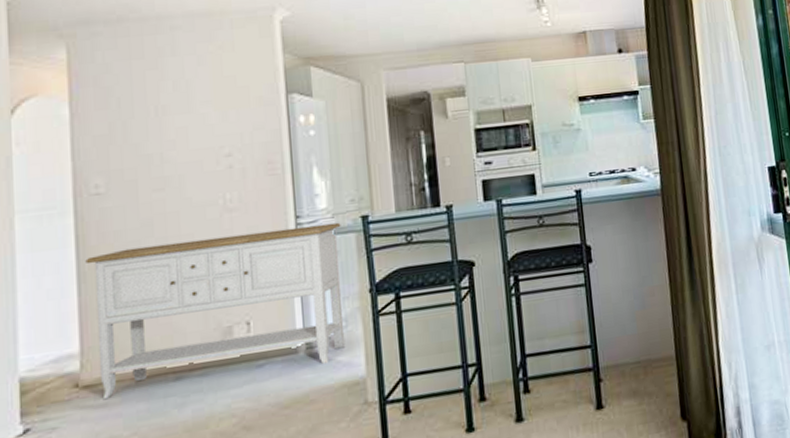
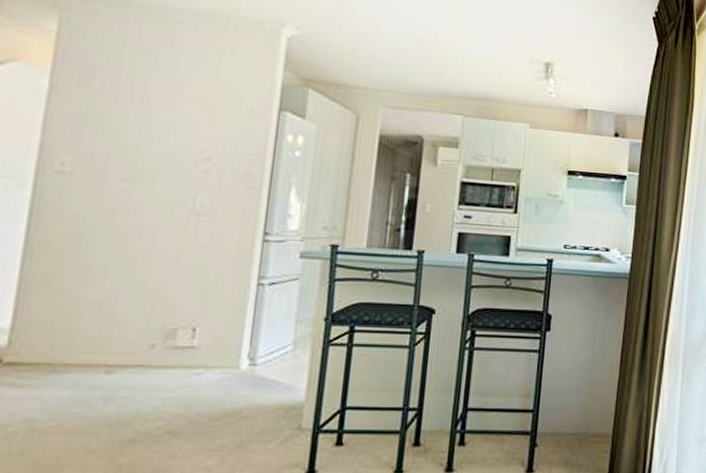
sideboard: present [85,222,346,400] -> none [25,232,309,383]

